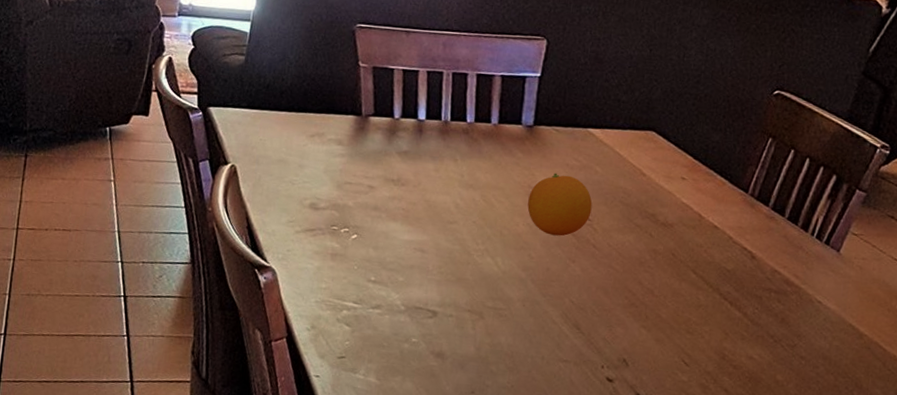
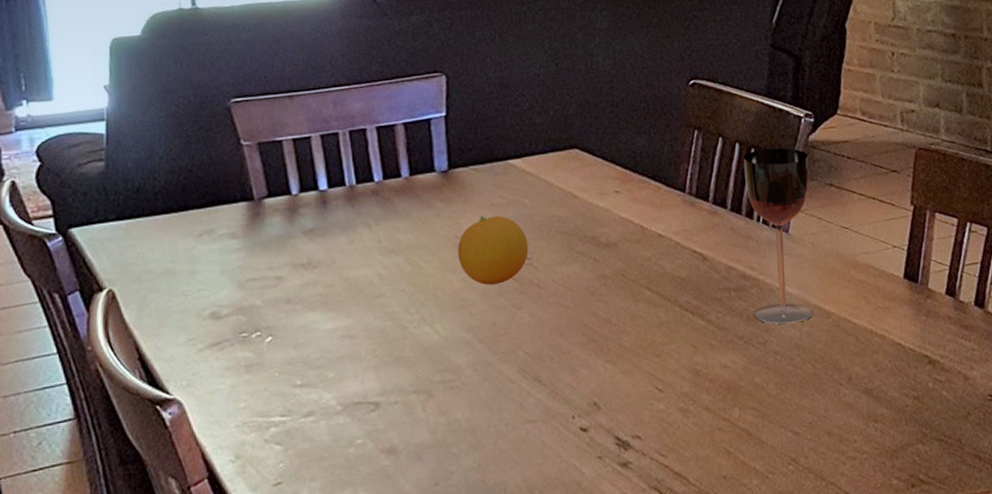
wineglass: none [788,168,876,336] -> present [743,147,814,325]

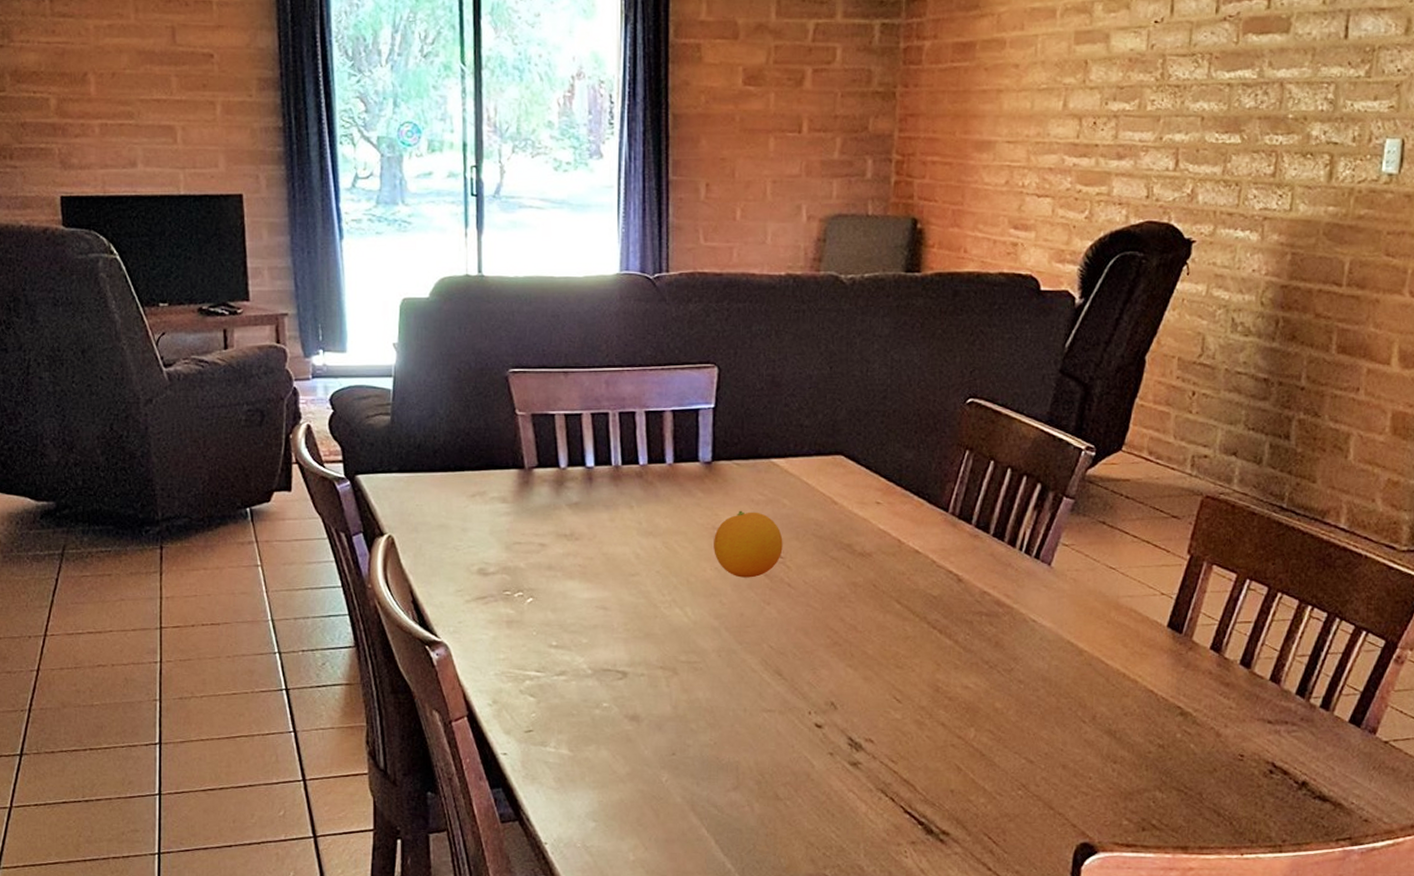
wineglass: present [743,147,814,325] -> none [1002,477,1084,656]

